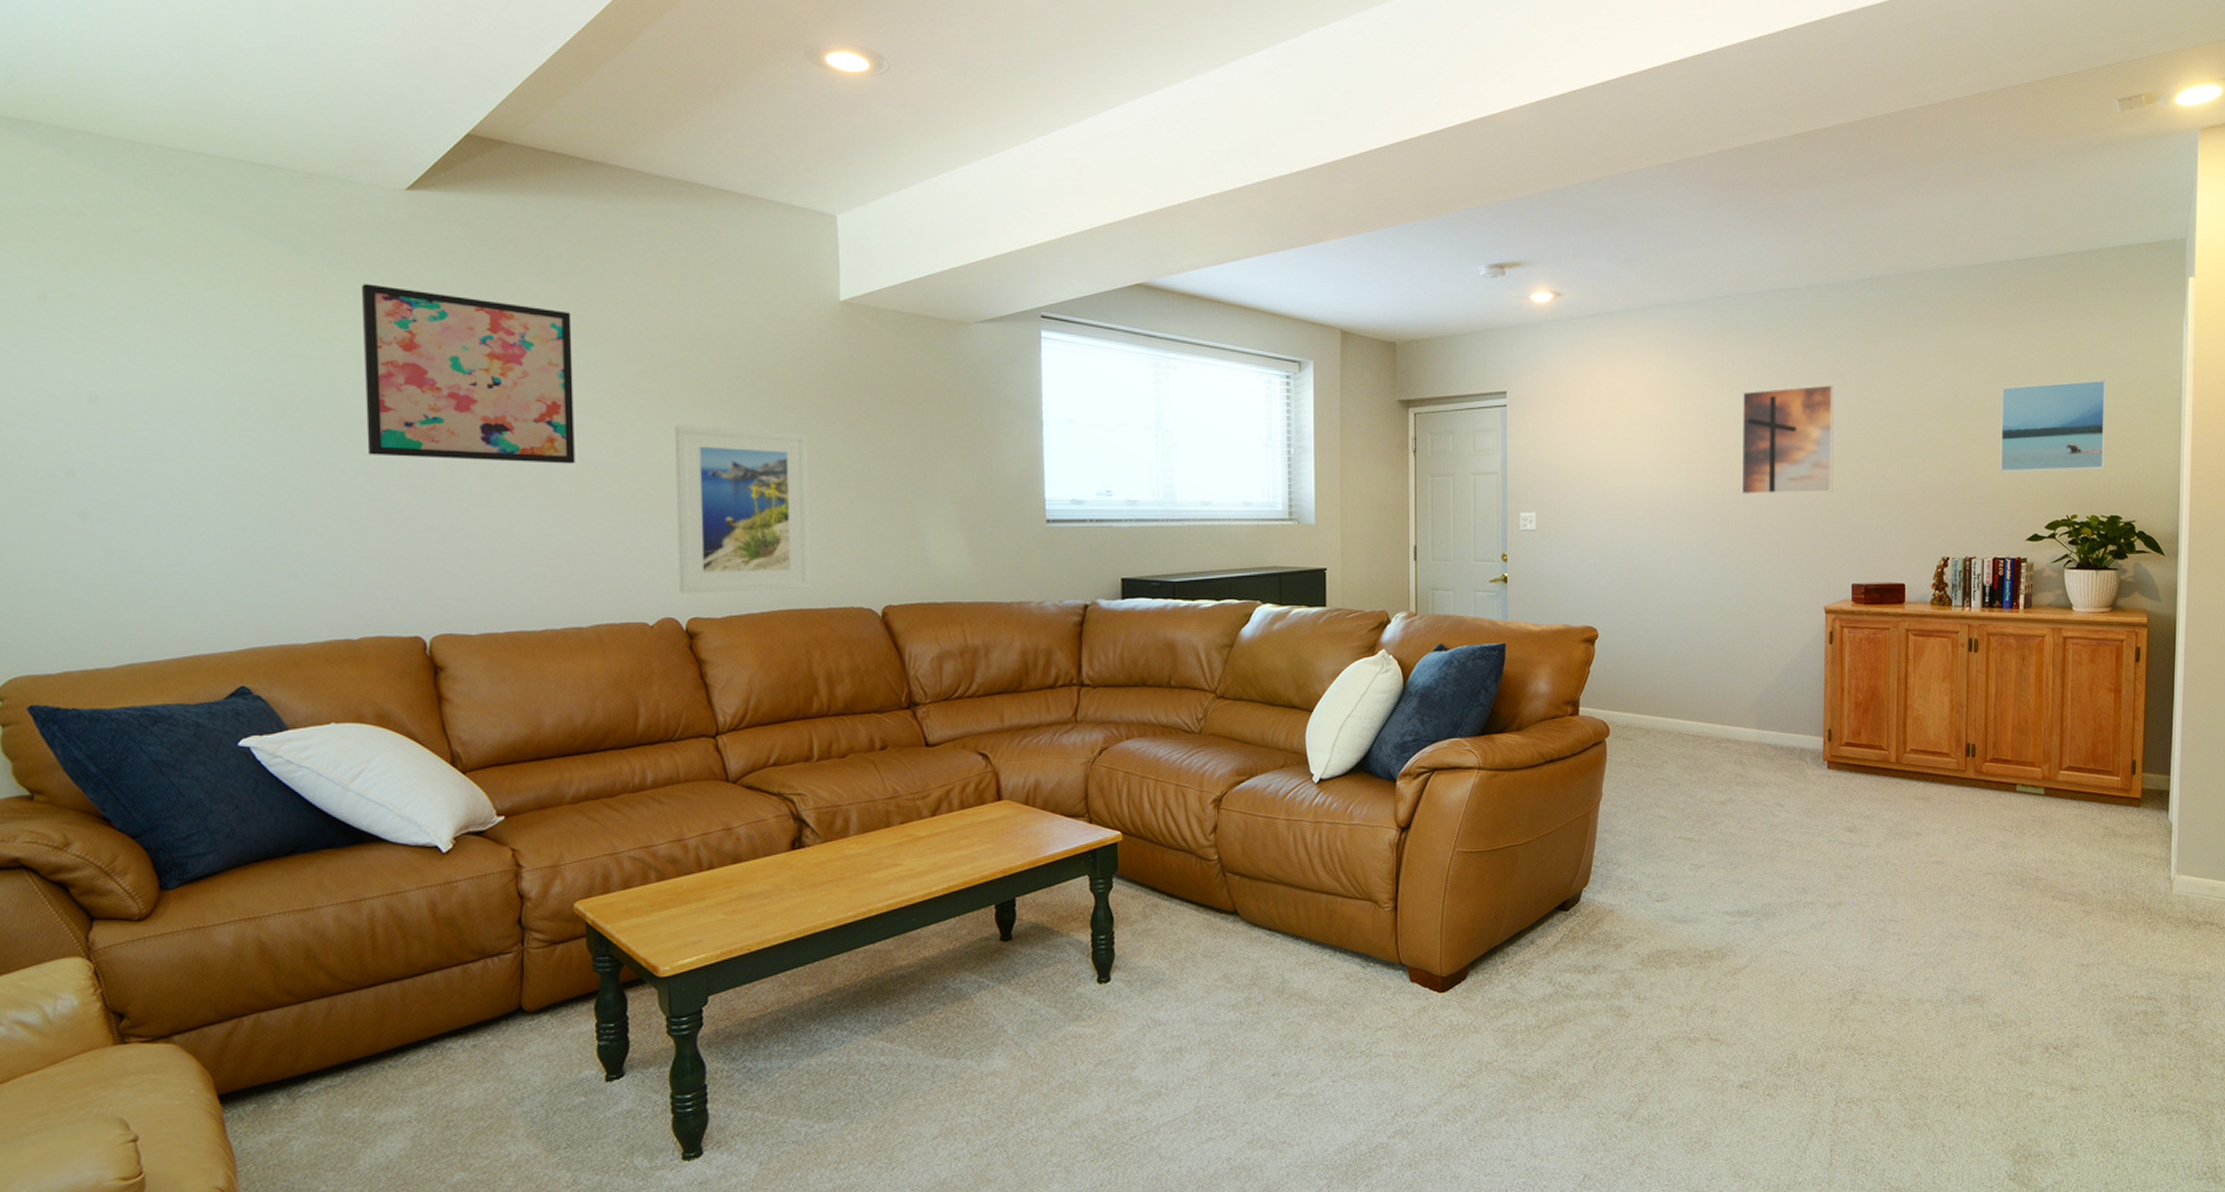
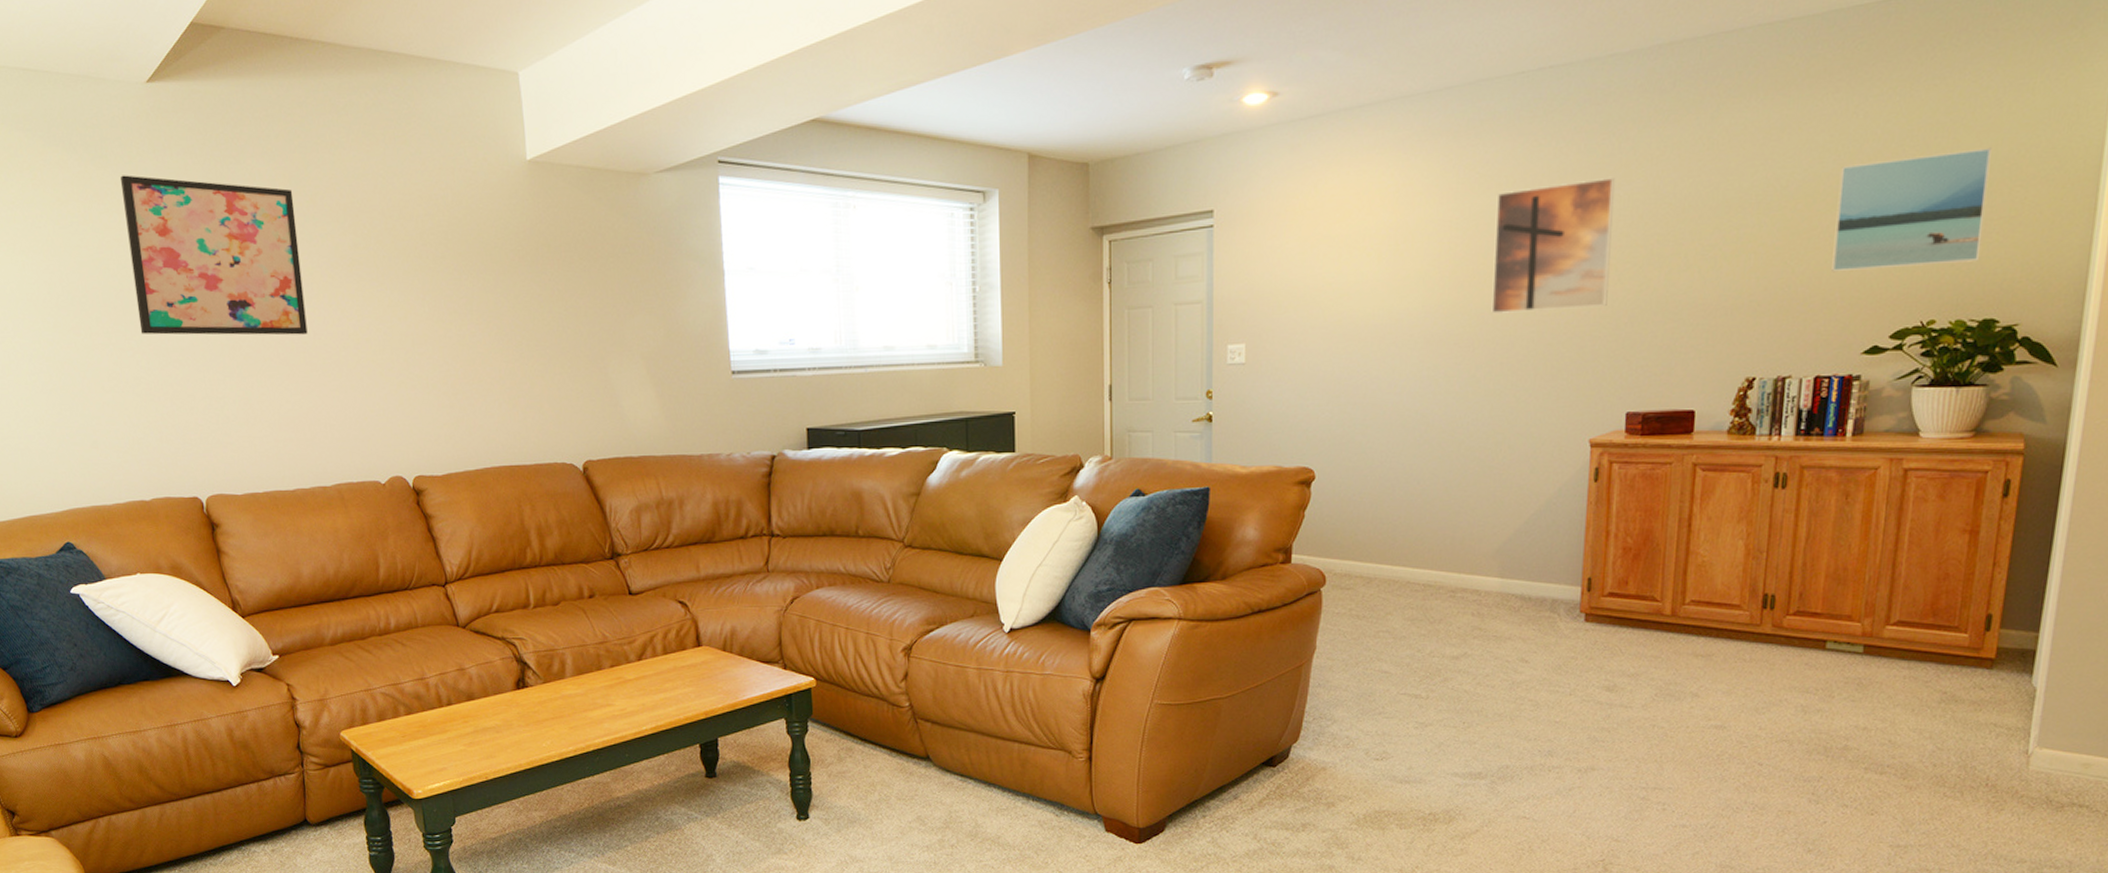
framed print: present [675,425,810,594] -> none [389,292,517,454]

